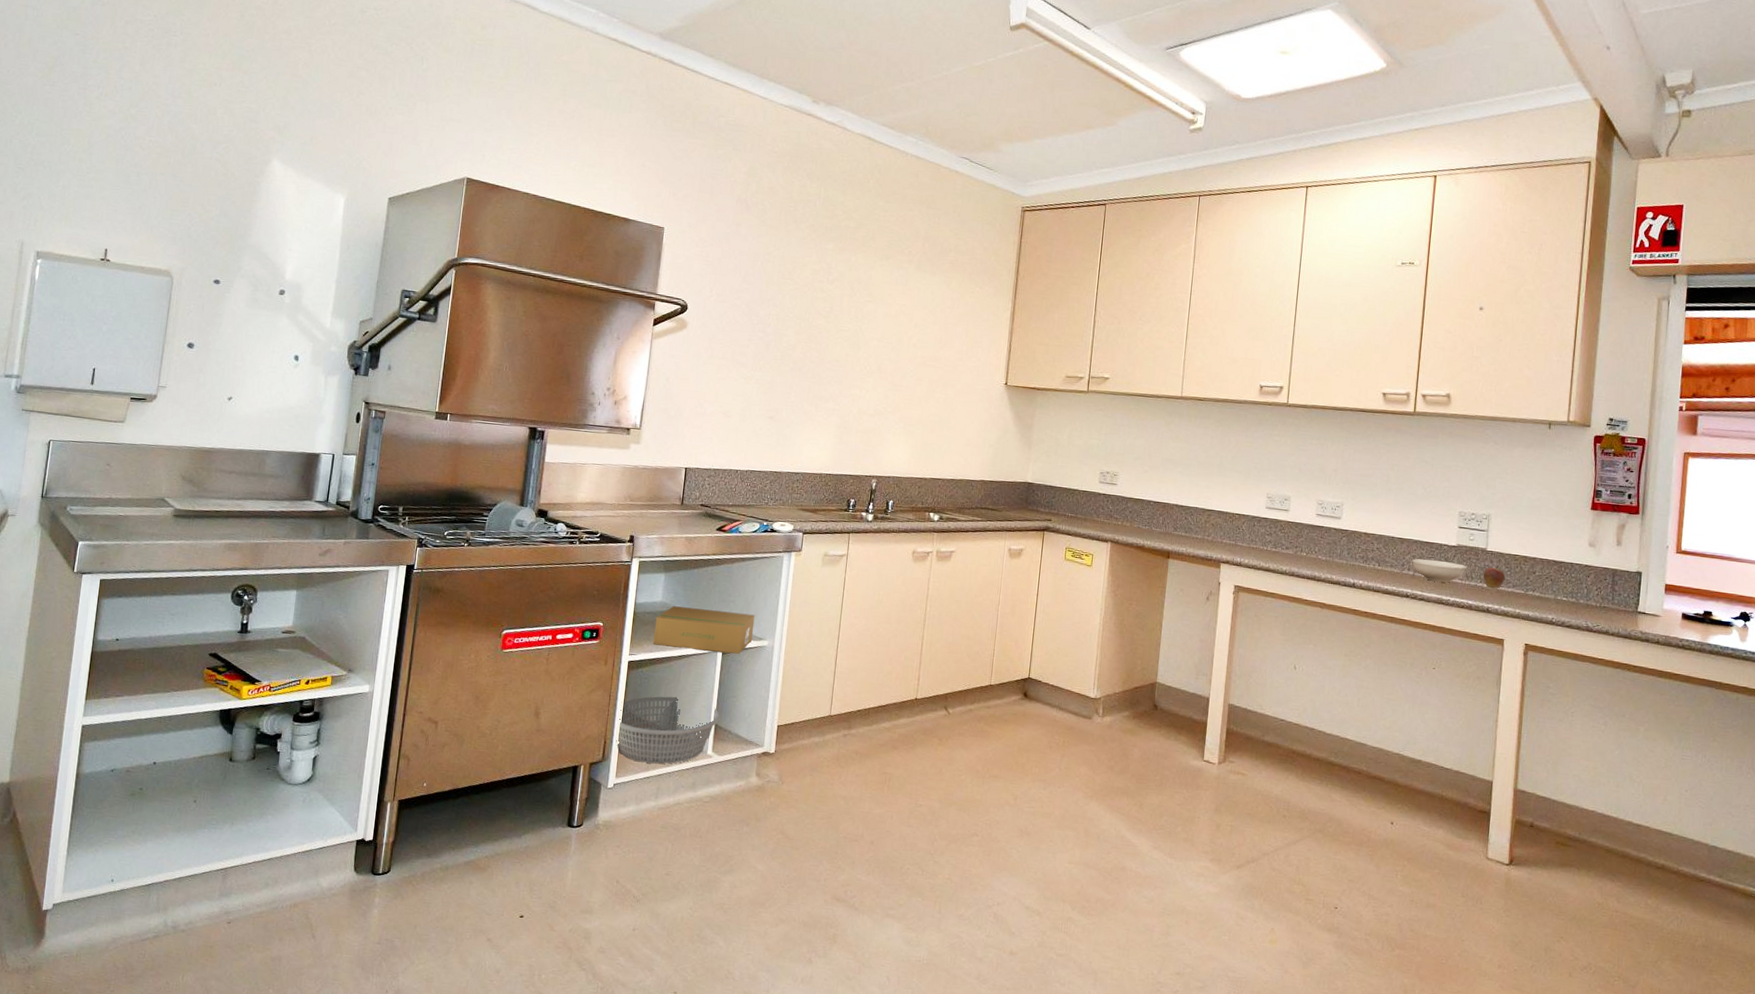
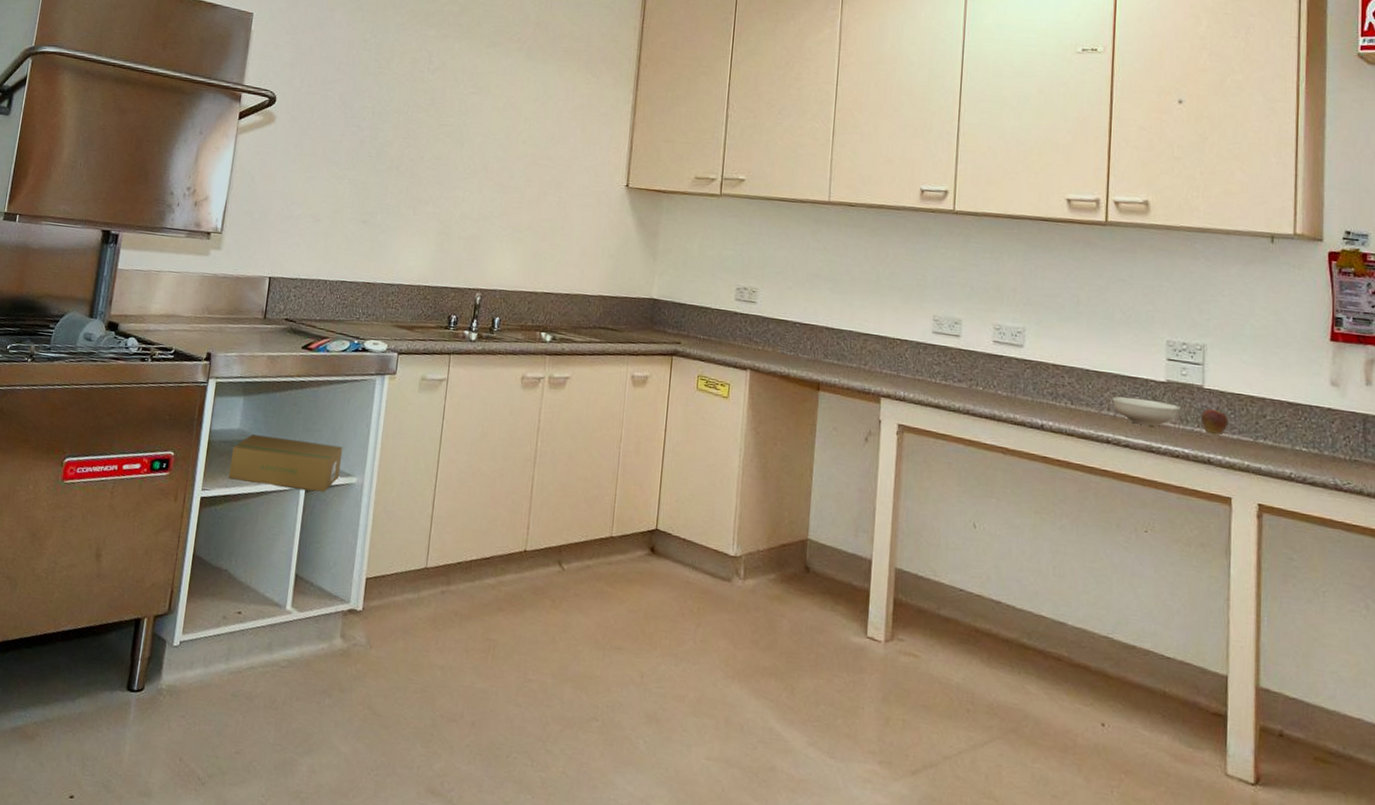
colander: present [616,696,720,764] -> none [184,539,301,620]

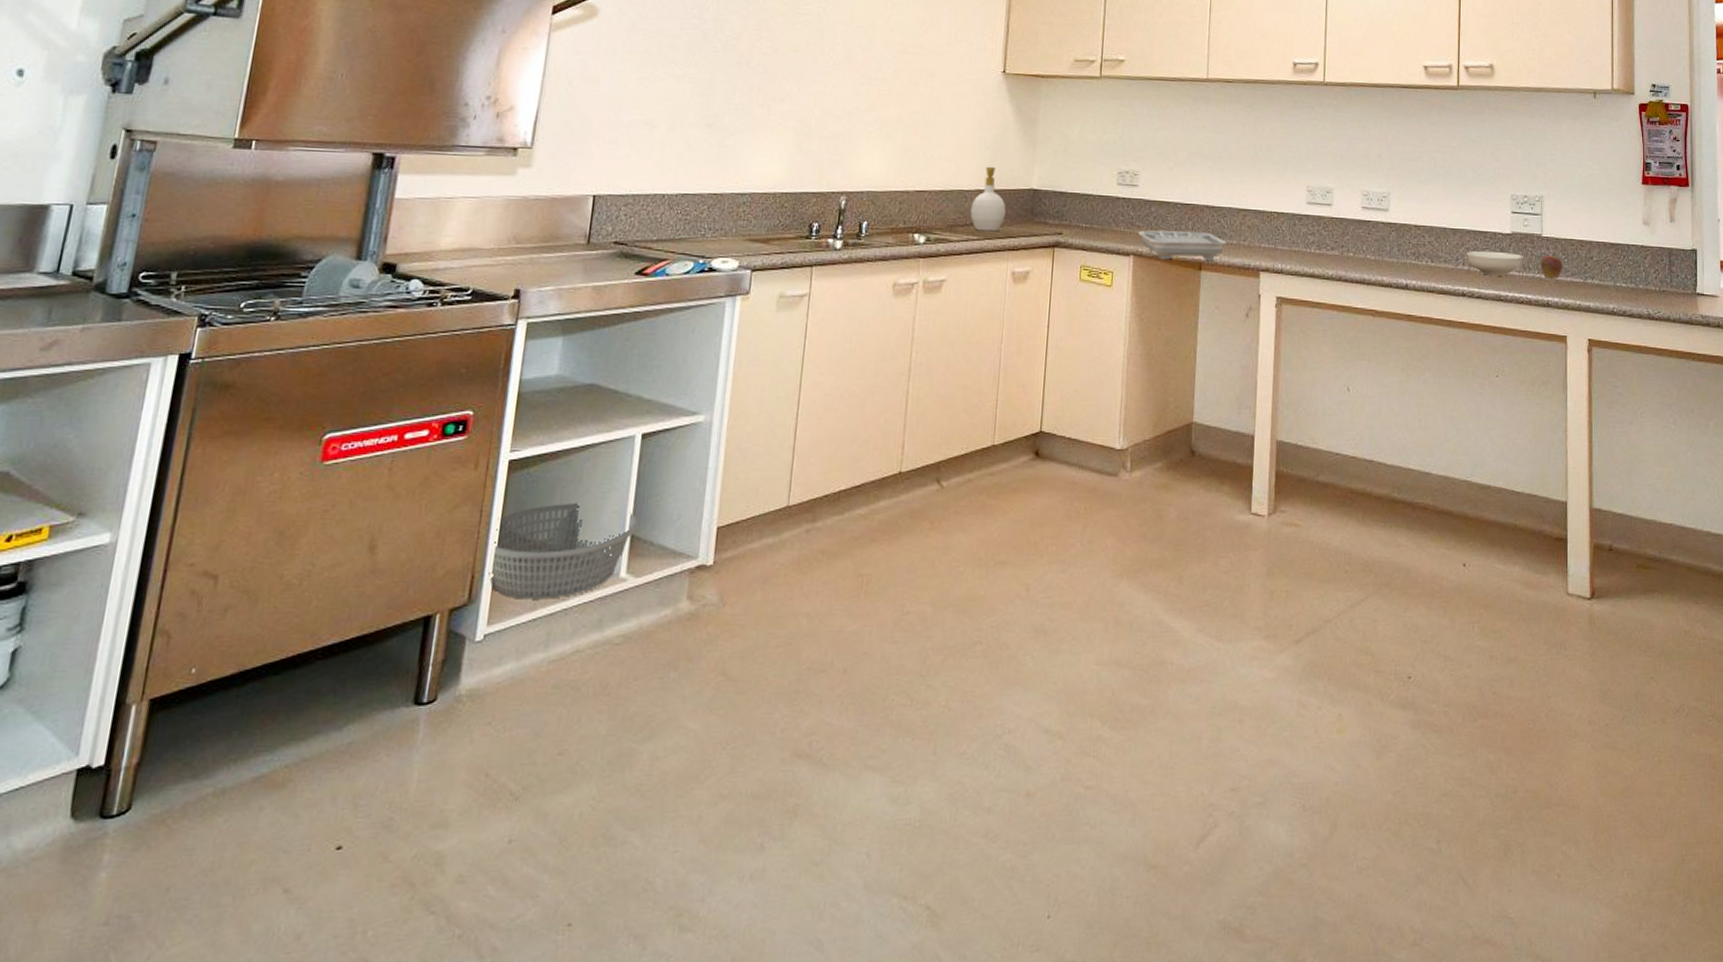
colander: none [184,539,301,620] -> present [488,504,638,599]
box: present [228,434,343,492] -> none [544,379,687,436]
soap bottle: none [593,274,627,336] -> present [970,166,1006,232]
dish rack: none [754,346,847,382] -> present [1137,230,1227,260]

